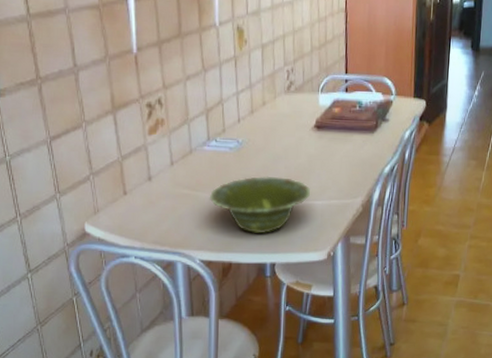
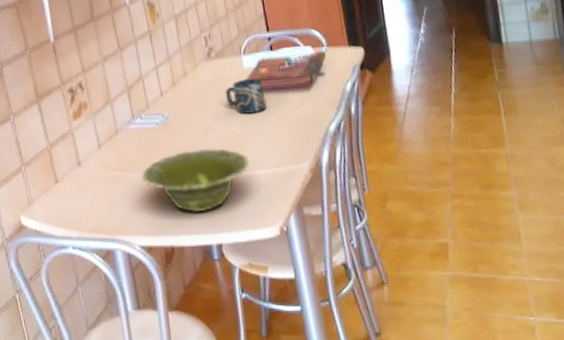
cup: none [298,115,335,149] -> present [225,78,267,114]

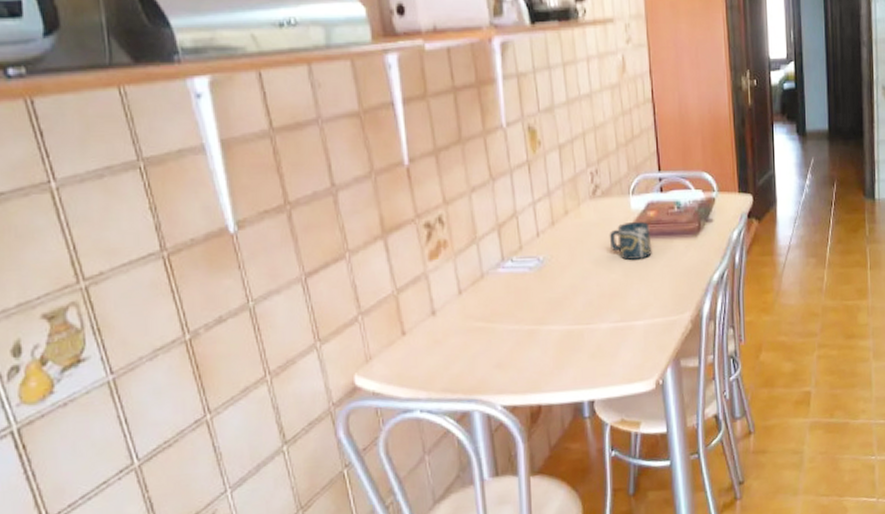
dish: present [141,148,249,213] -> none [508,296,629,367]

